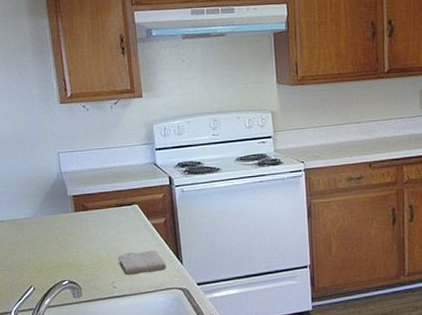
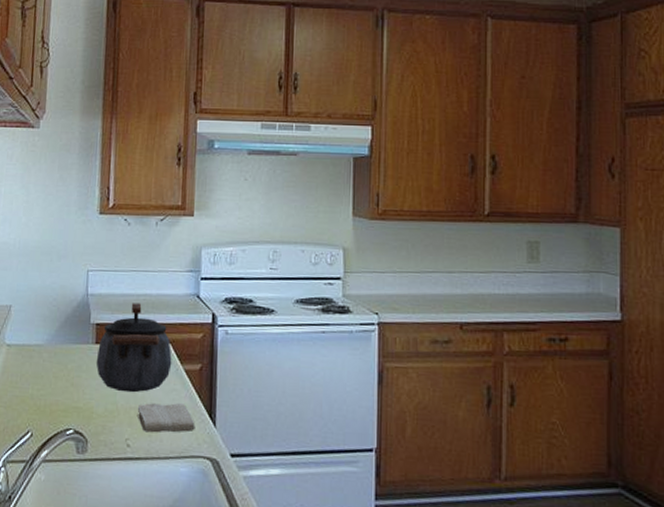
kettle: none [77,175,141,247] -> present [96,303,172,393]

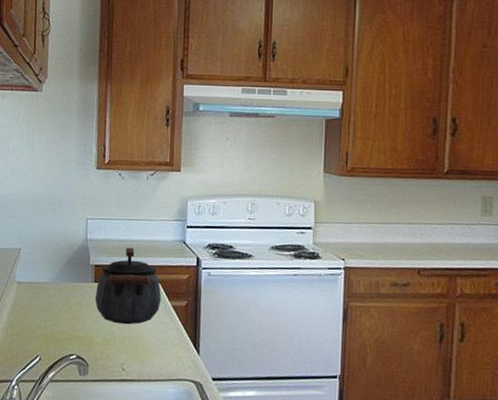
washcloth: present [137,403,196,433] -> none [131,333,182,359]

